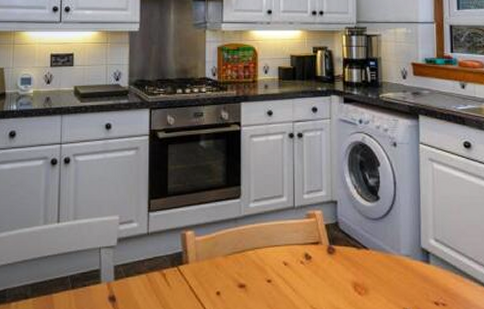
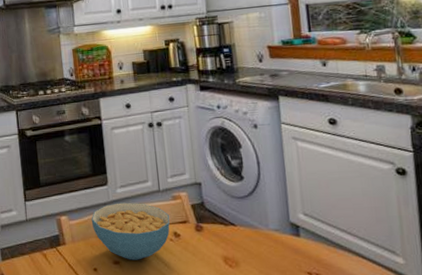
cereal bowl: none [219,218,303,284] -> present [91,202,170,260]

